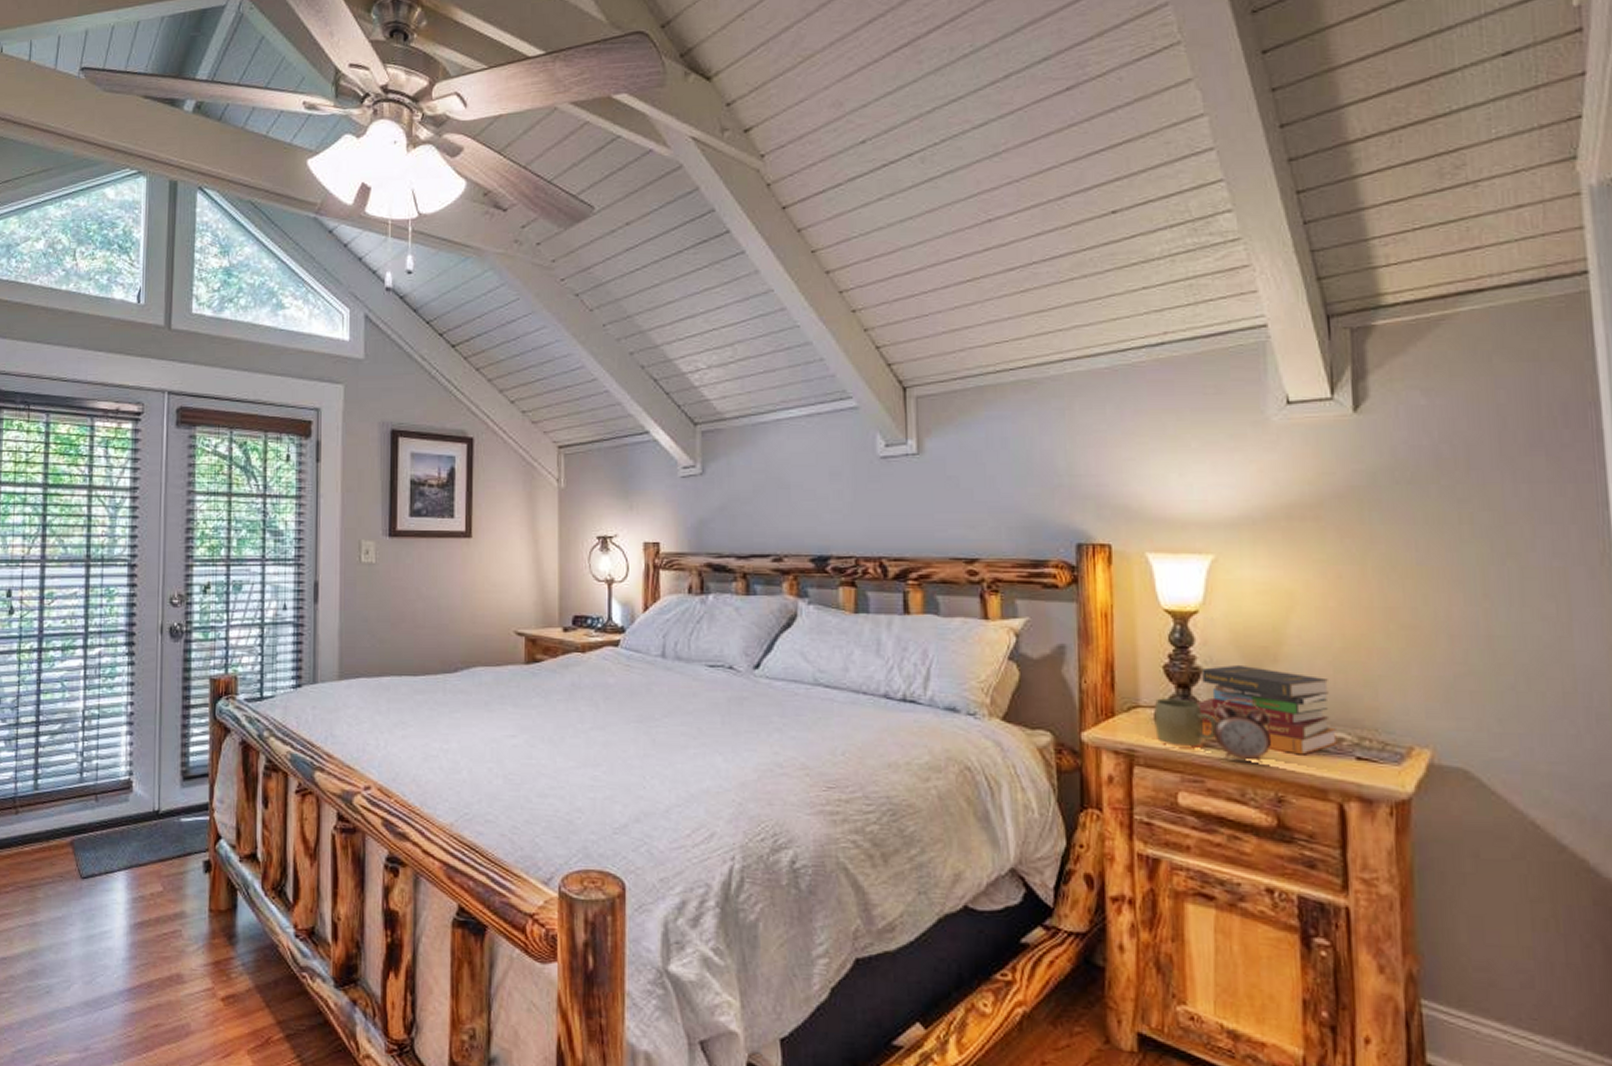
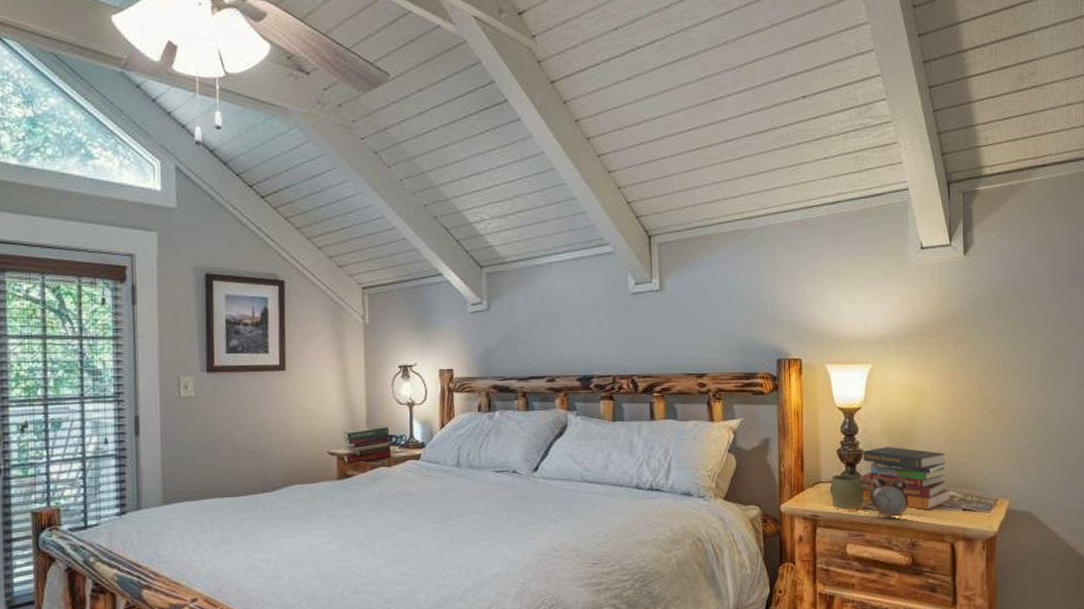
books: none [532,603,587,648] -> present [343,425,392,465]

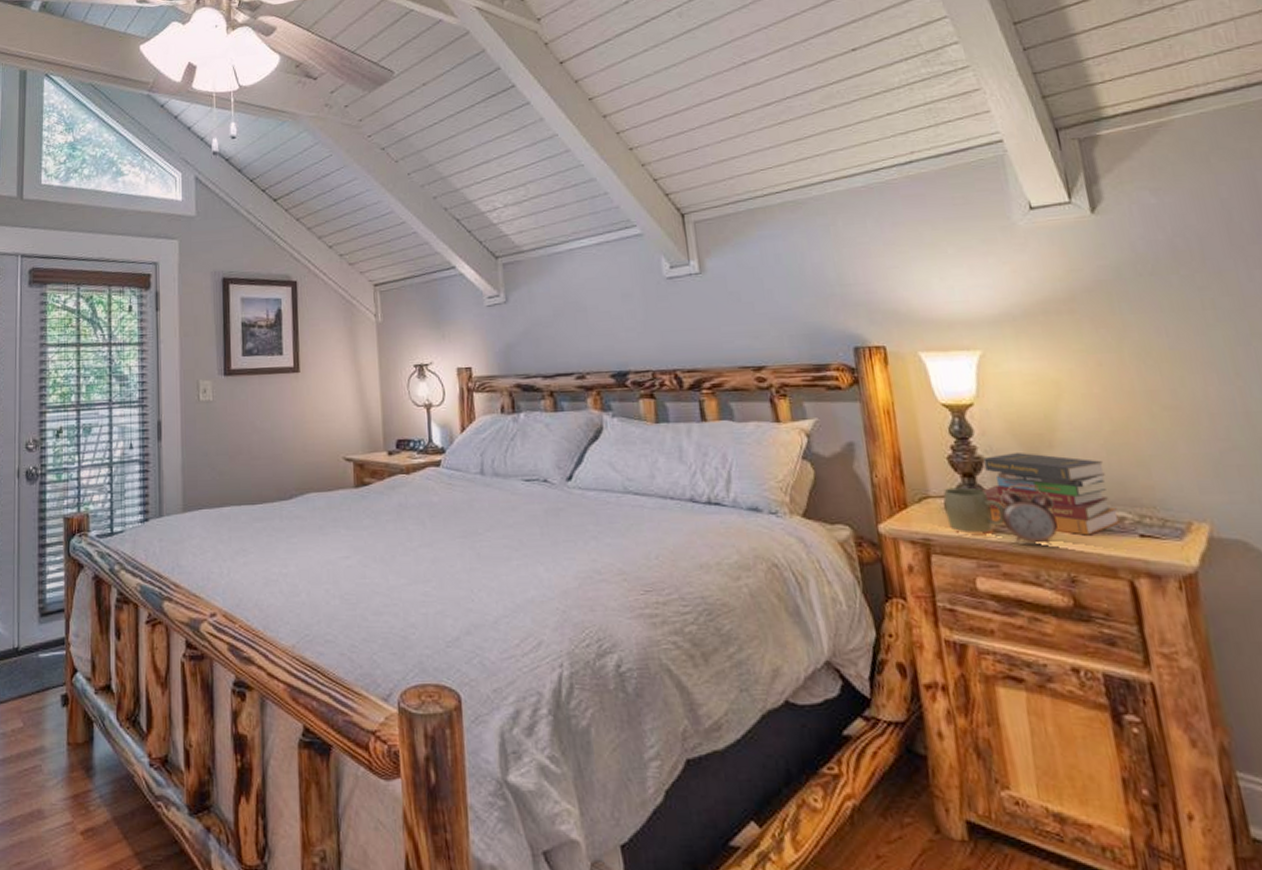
books: present [343,425,392,465] -> none [358,428,410,472]

